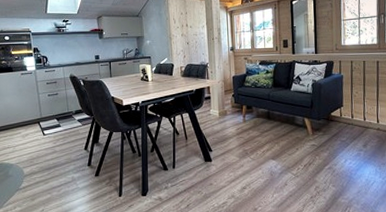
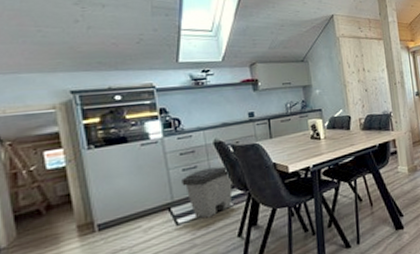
trash can: none [47,95,82,133] -> present [182,166,233,219]

